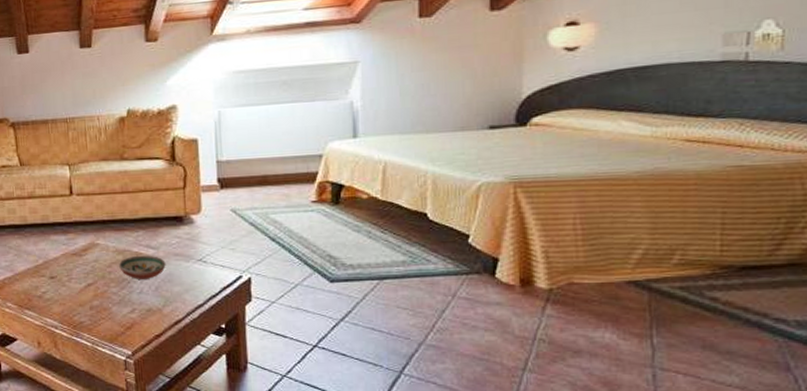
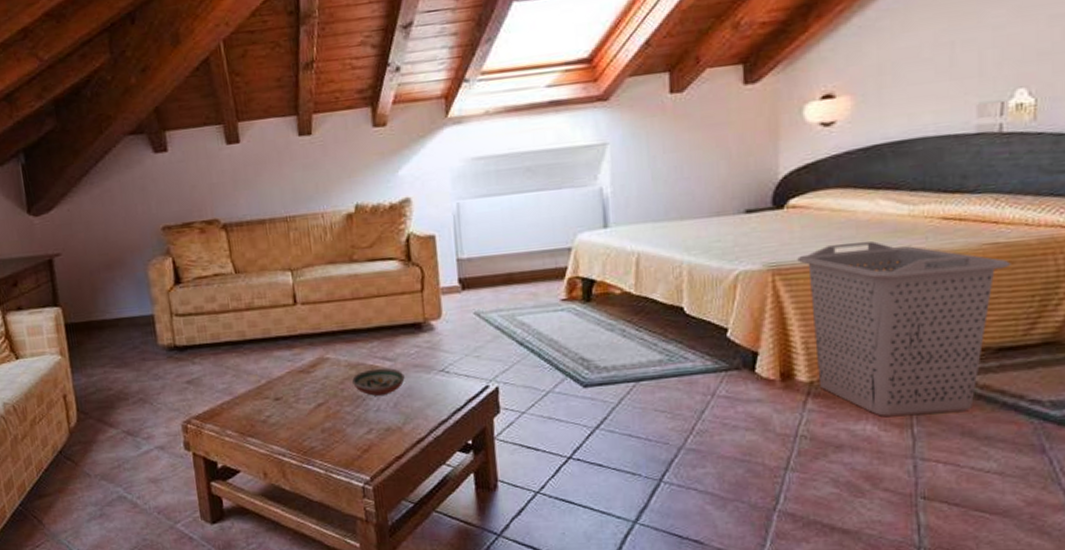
laundry basket: none [539,160,756,327] -> present [797,241,1011,417]

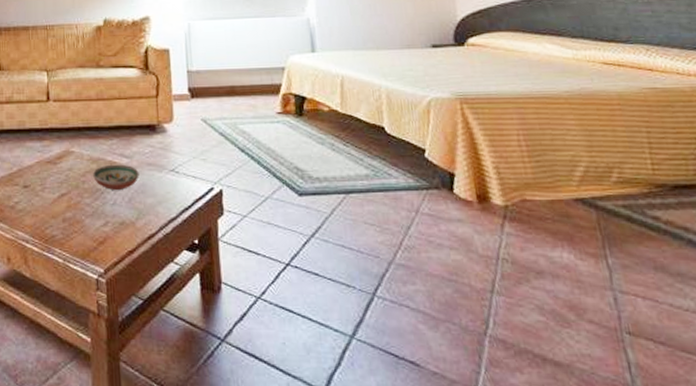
laundry basket: present [797,241,1011,417] -> none [481,79,671,246]

